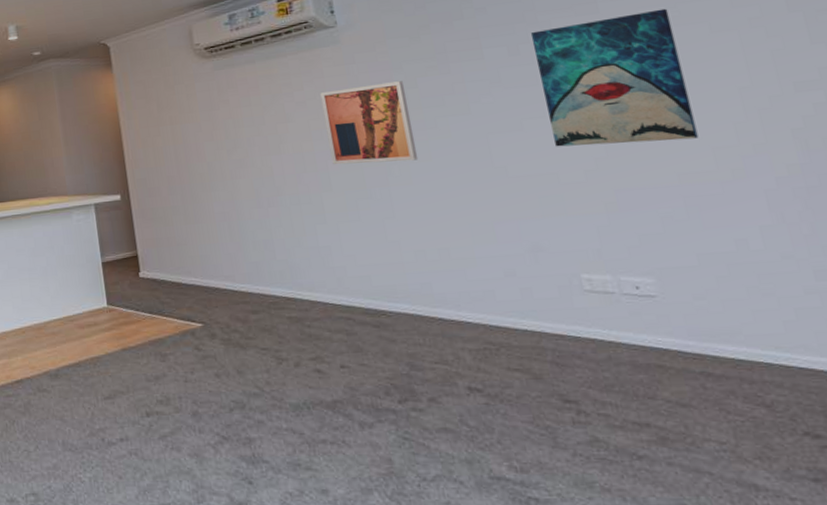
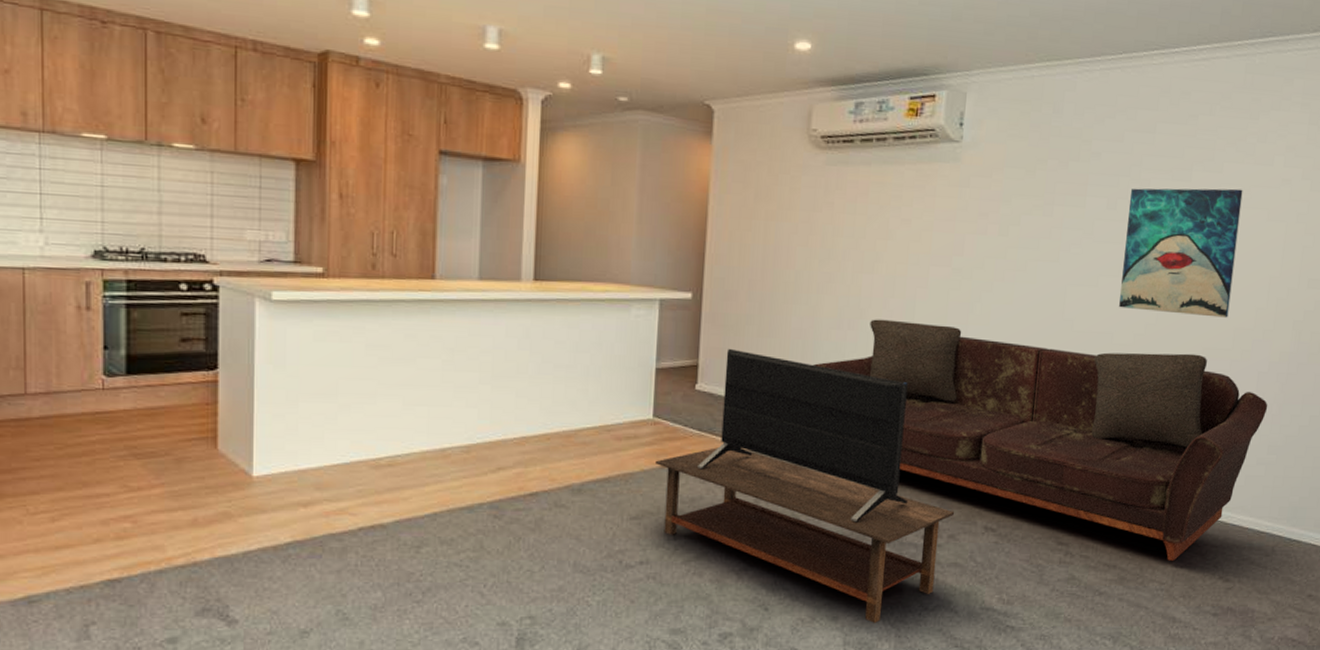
sofa: none [117,181,795,496] -> present [656,319,1268,623]
wall art: present [320,81,419,165] -> none [921,212,1008,301]

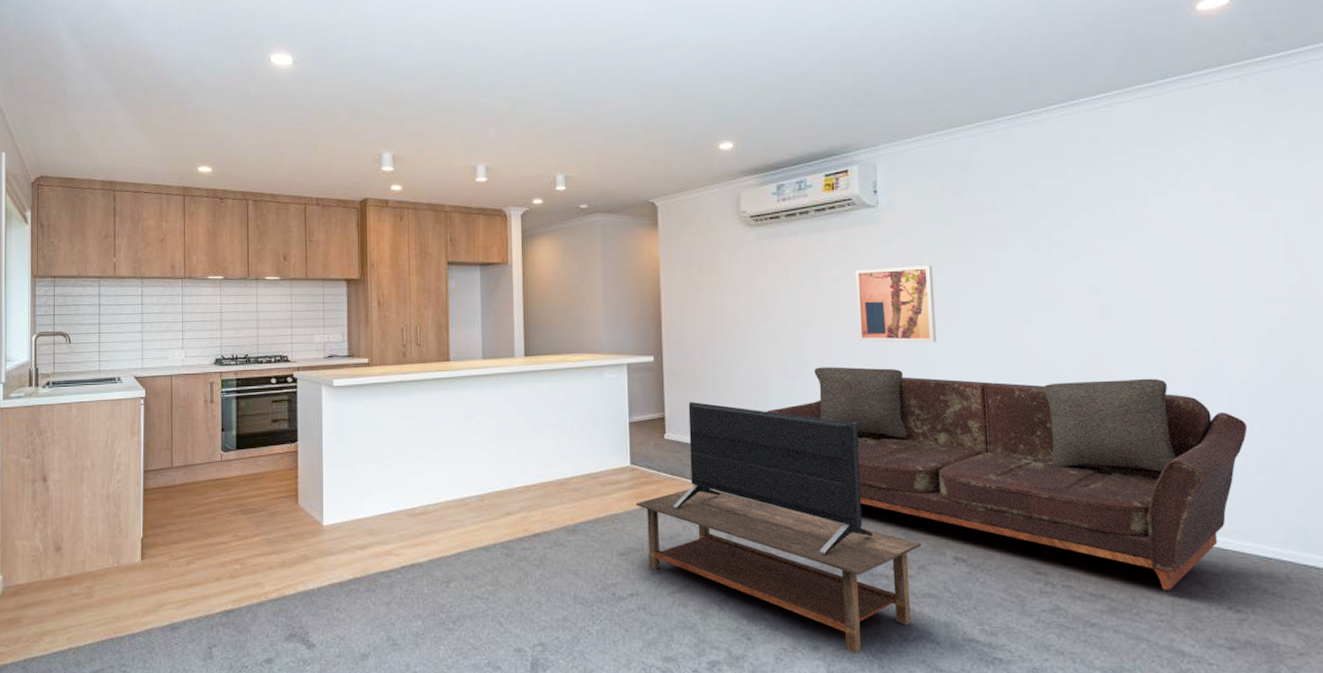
wall art: none [921,212,1008,301] -> present [855,265,937,343]
wall art: present [1119,188,1243,318] -> none [1051,217,1182,341]

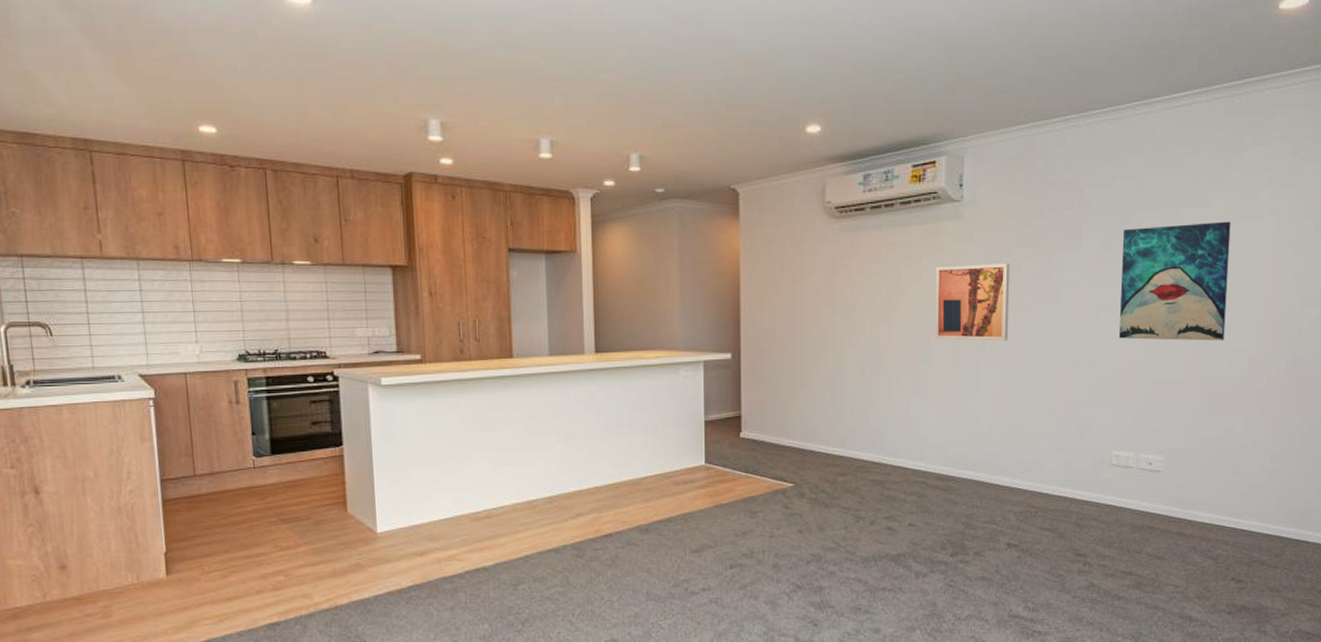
sofa: present [636,366,1248,653] -> none [710,364,1269,633]
wall art: none [1051,217,1182,341] -> present [1119,221,1231,341]

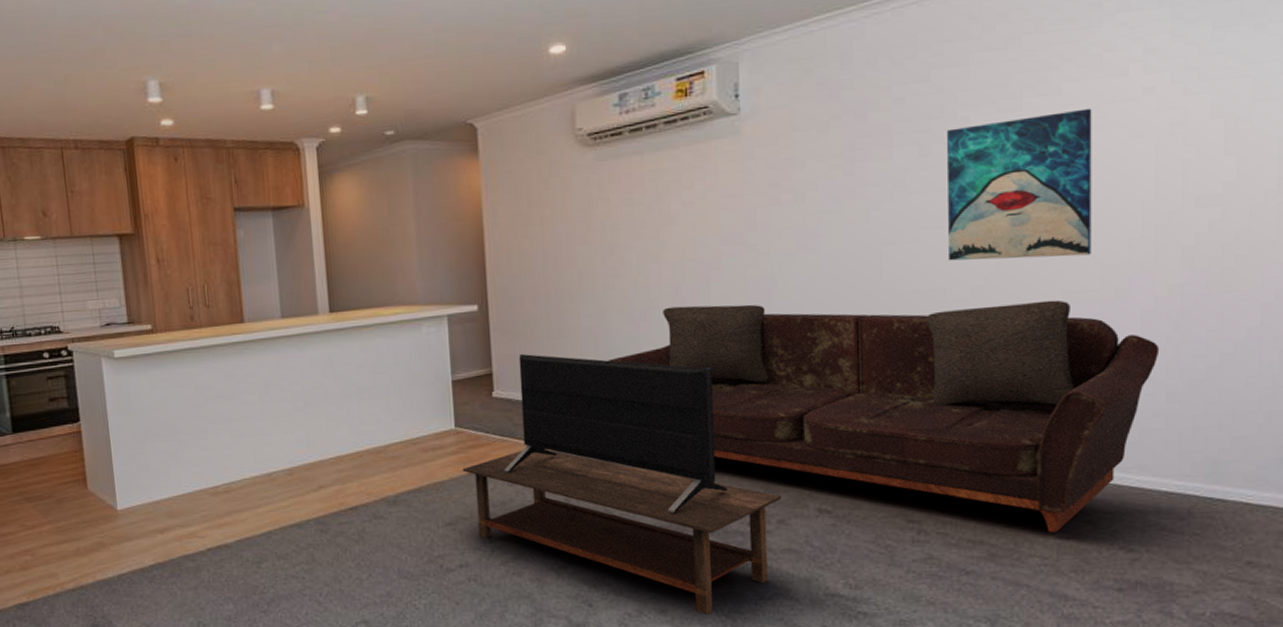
sofa: none [710,364,1269,633] -> present [463,300,1160,615]
wall art: present [934,263,1010,341] -> none [711,181,806,276]

